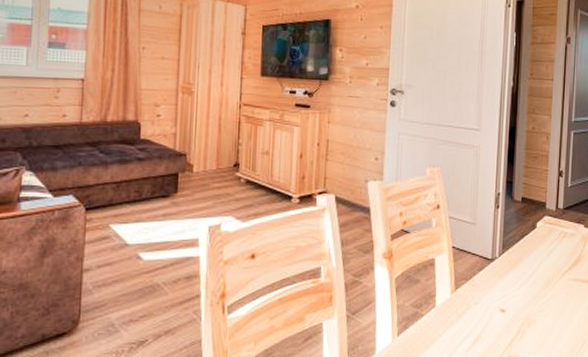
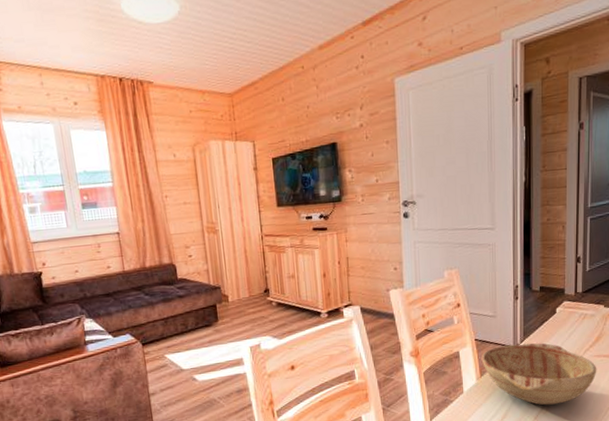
decorative bowl: none [457,257,575,331] -> present [481,343,597,406]

